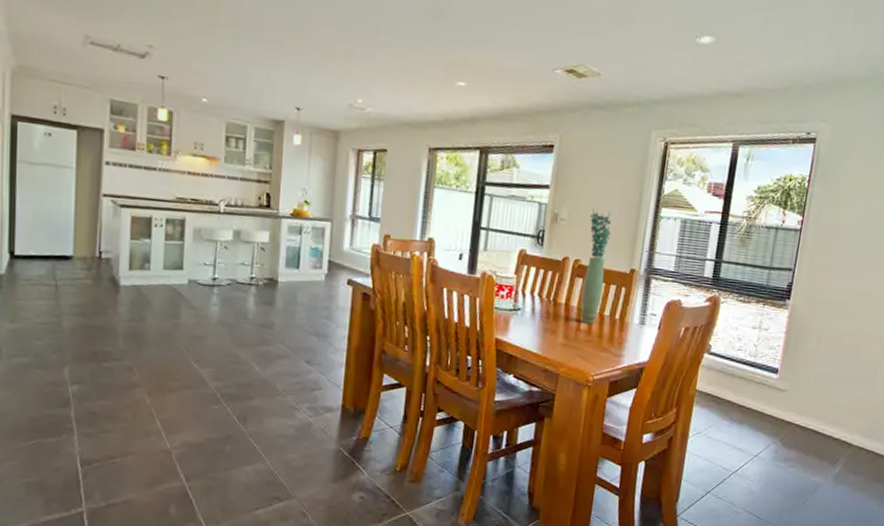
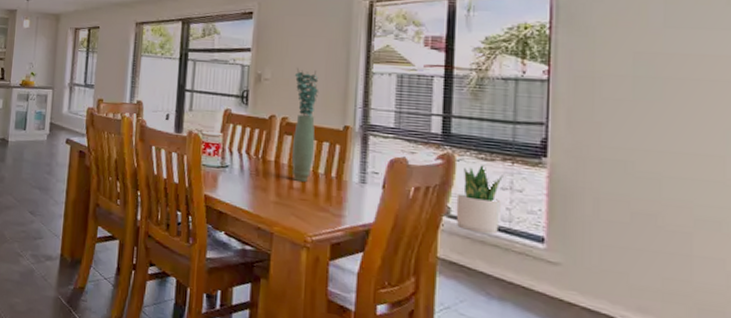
planter: none [714,307,756,368] -> present [456,165,503,235]

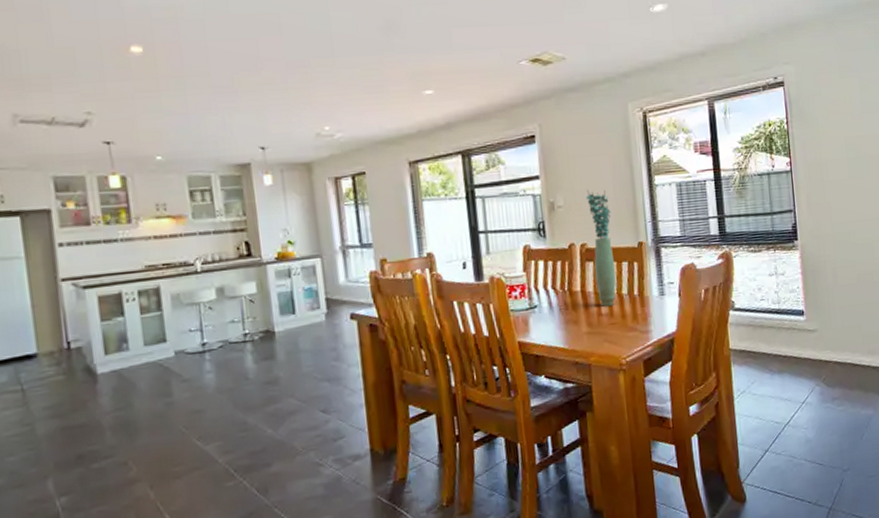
planter: present [456,165,503,235] -> none [737,257,772,319]

